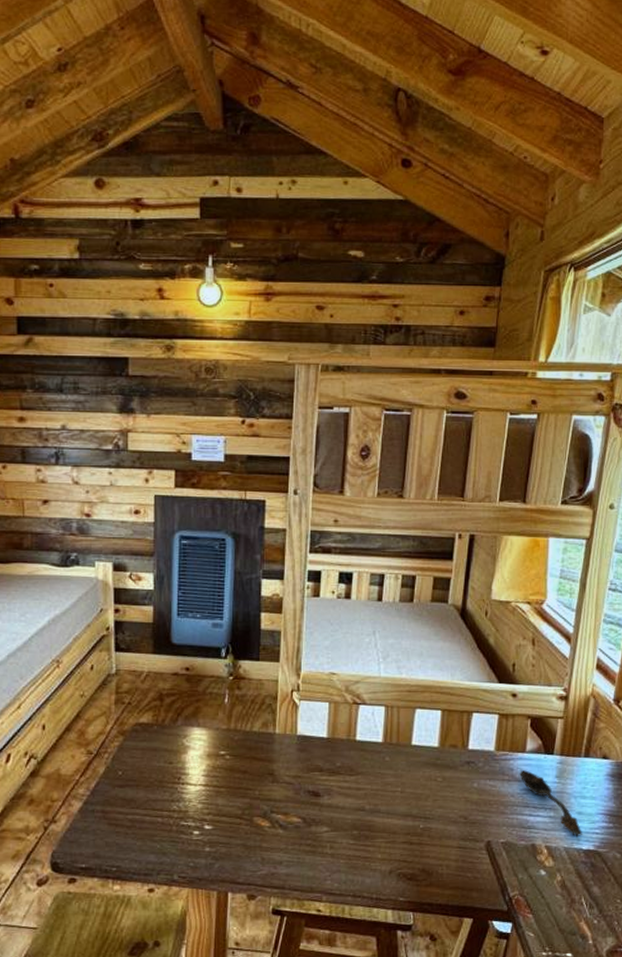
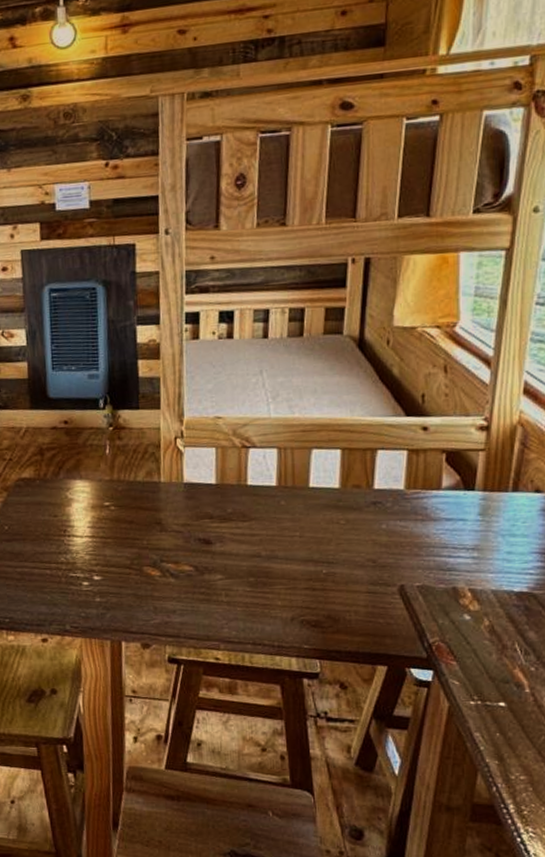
spoon: present [519,770,582,836] -> none [435,508,513,578]

